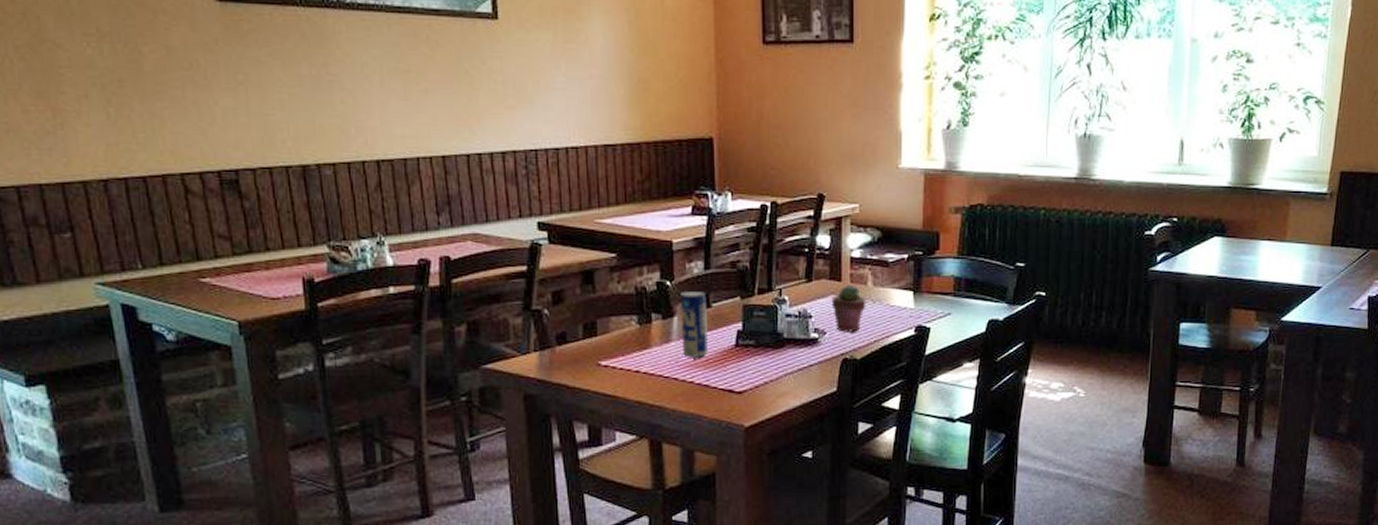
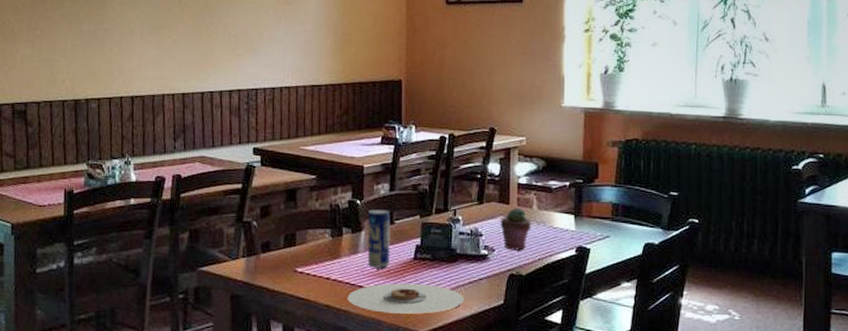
plate: none [661,373,794,407] -> present [347,283,465,314]

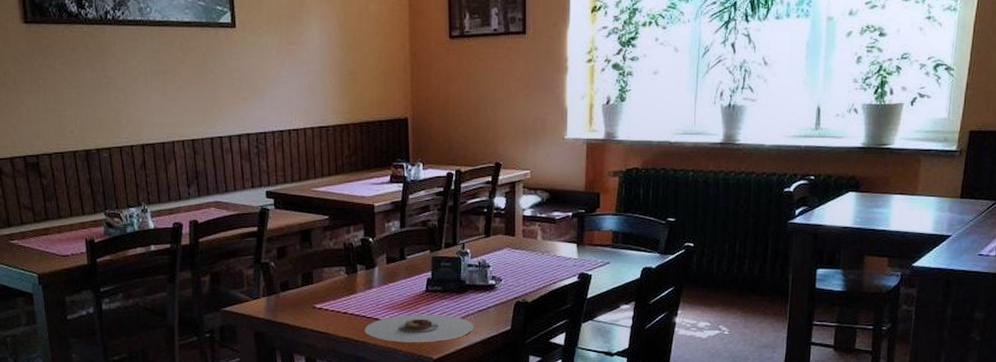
beverage can: present [367,208,391,268] -> none [379,245,403,301]
potted succulent: present [500,207,532,251] -> none [506,238,536,279]

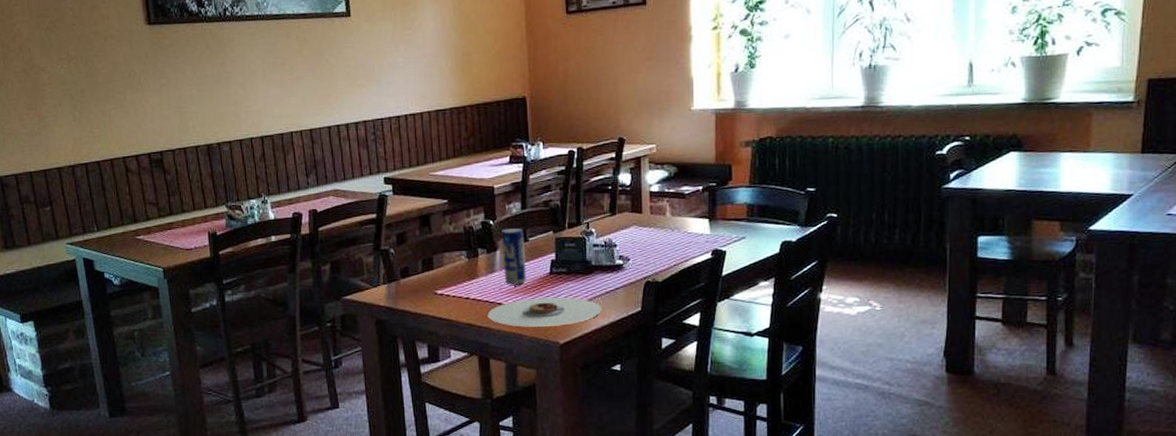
beverage can: none [379,245,403,301] -> present [501,227,526,285]

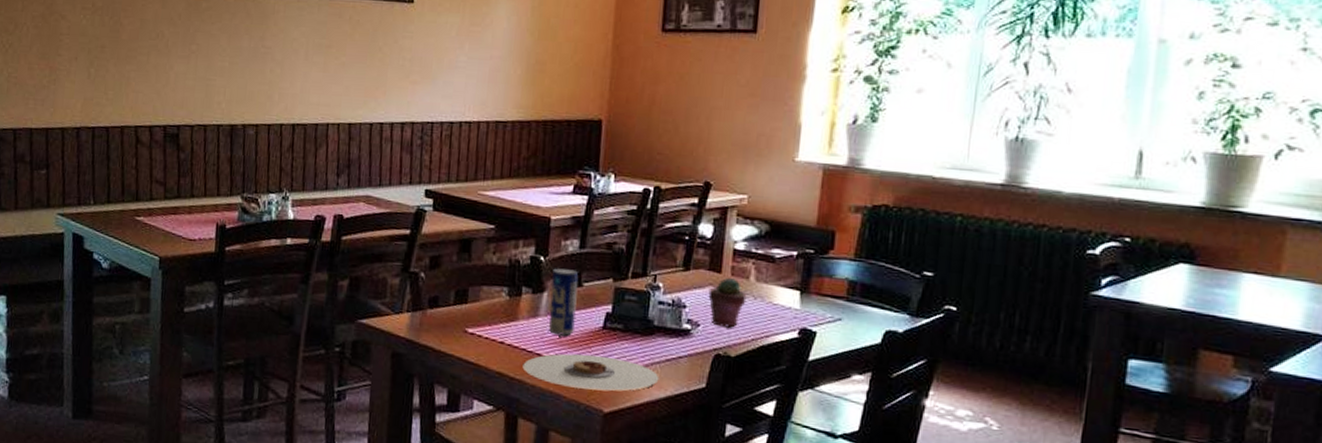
potted succulent: none [633,215,666,258] -> present [708,277,747,328]

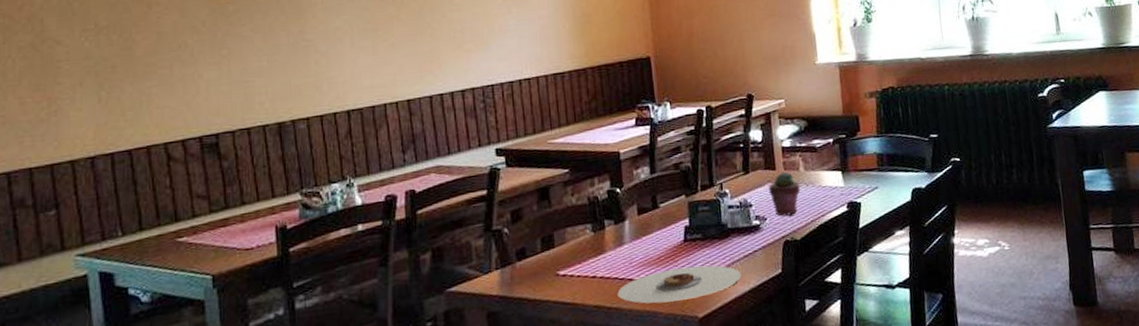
beverage can: present [549,268,579,336] -> none [629,194,659,258]

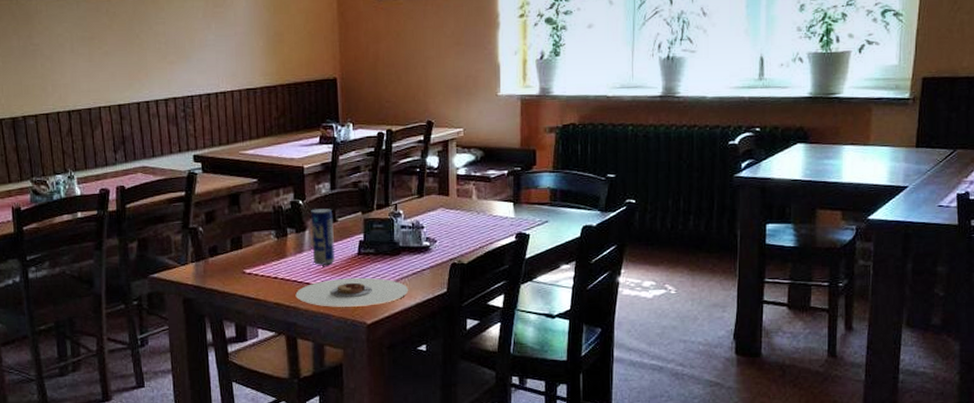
beverage can: none [629,194,659,258] -> present [310,207,335,265]
potted succulent: present [768,171,801,217] -> none [440,198,472,240]

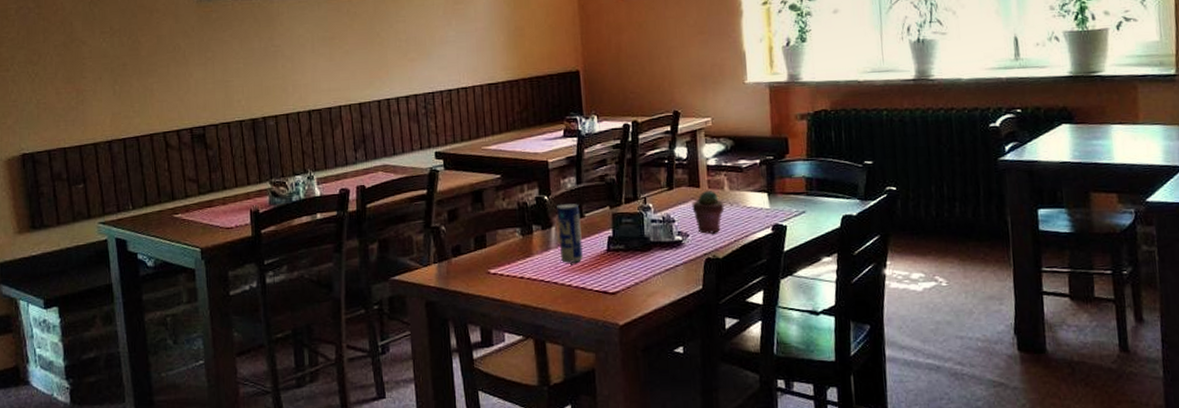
plate: present [295,277,409,307] -> none [543,275,662,308]
potted succulent: none [440,198,472,240] -> present [691,190,725,234]

